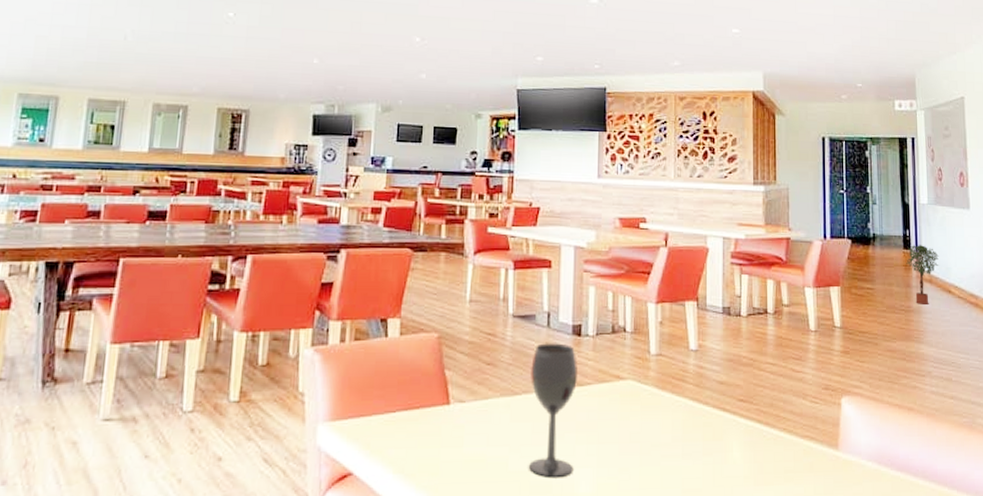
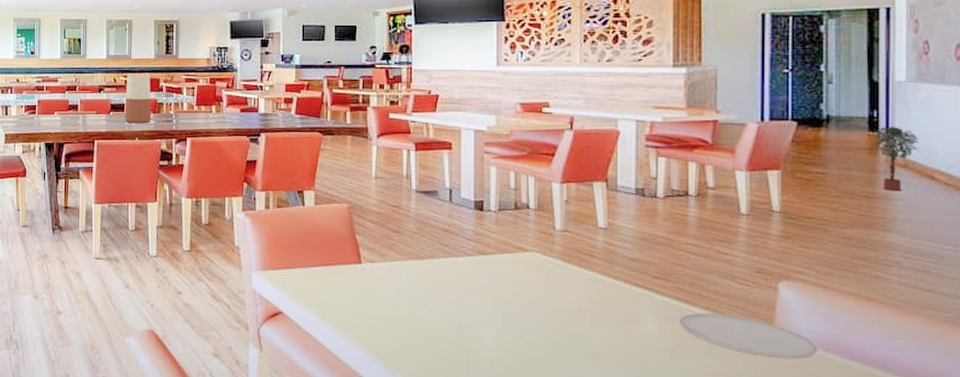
vase: none [165,174,206,237] -> present [124,75,152,124]
wine glass: present [529,343,579,477] -> none [434,216,482,331]
plate: none [761,434,874,476] -> present [679,312,818,360]

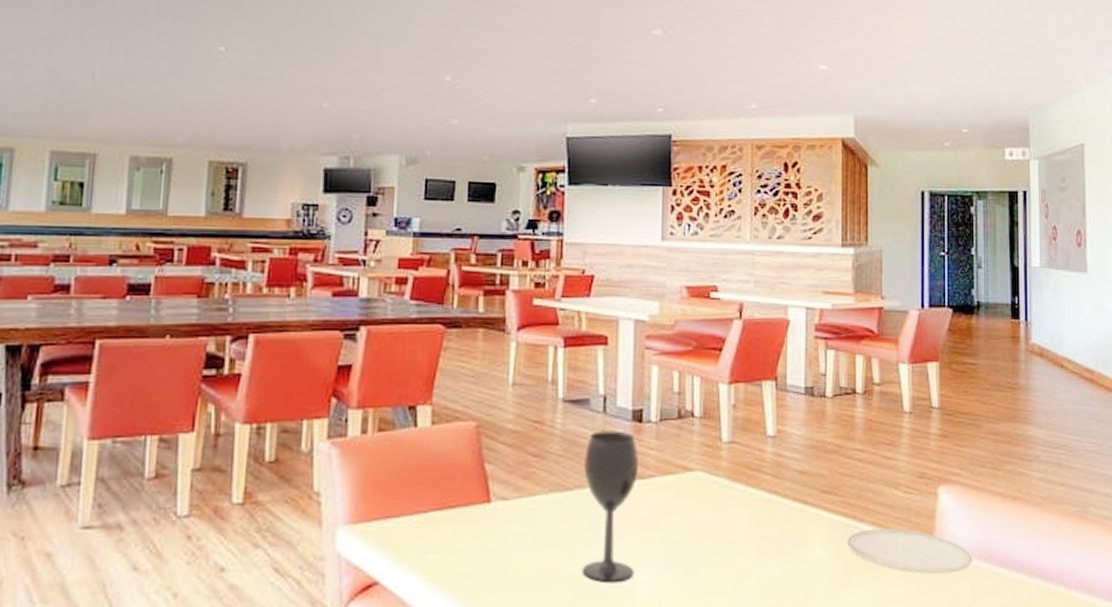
vase: present [124,75,152,124] -> none [149,240,197,314]
wine glass: none [434,216,482,331] -> present [583,431,639,582]
potted tree: present [872,125,919,191] -> none [1014,312,1051,381]

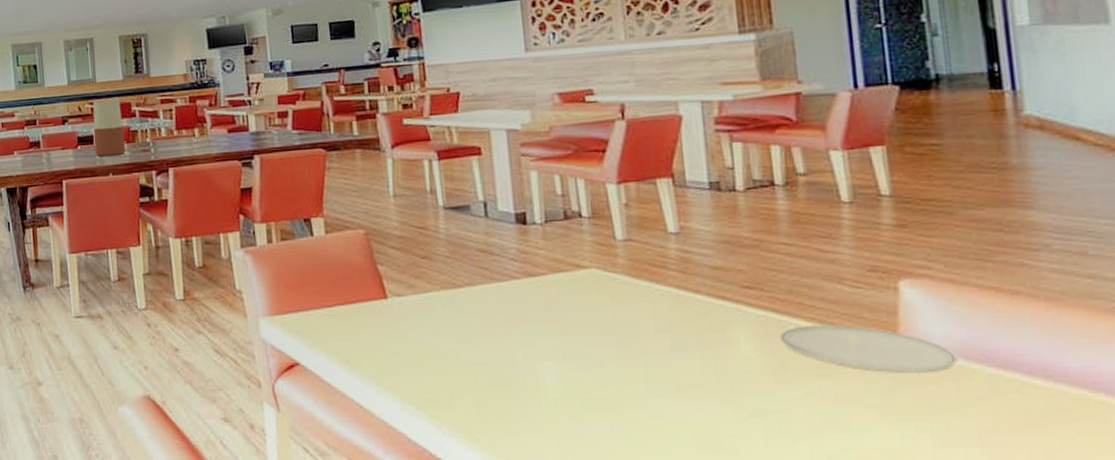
vase: none [149,240,197,314] -> present [93,99,126,157]
wine glass: present [583,431,639,582] -> none [470,233,536,369]

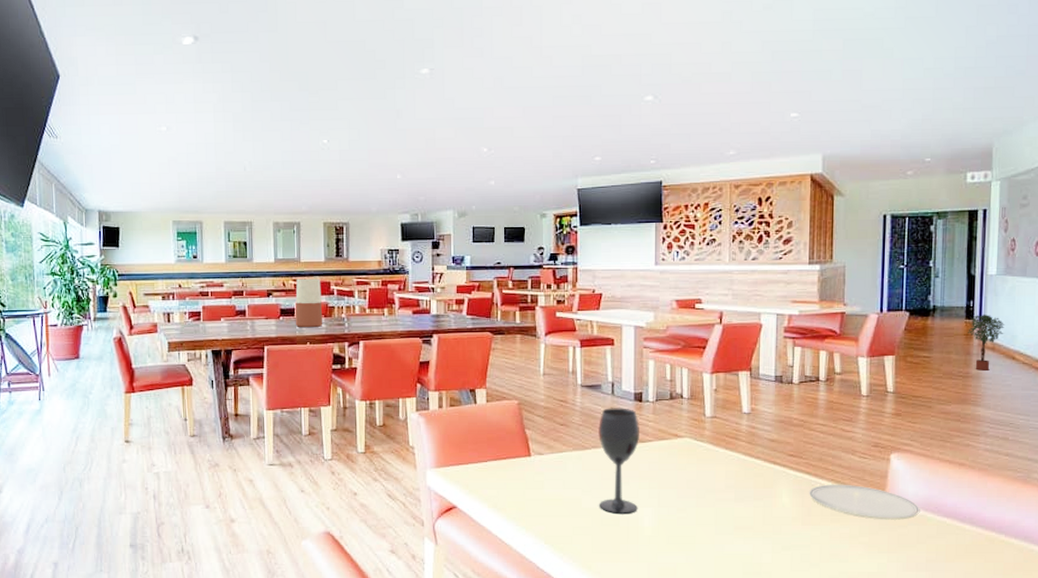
wine glass: none [470,233,536,369] -> present [597,408,640,514]
potted tree: none [996,79,1056,159] -> present [968,314,1004,371]

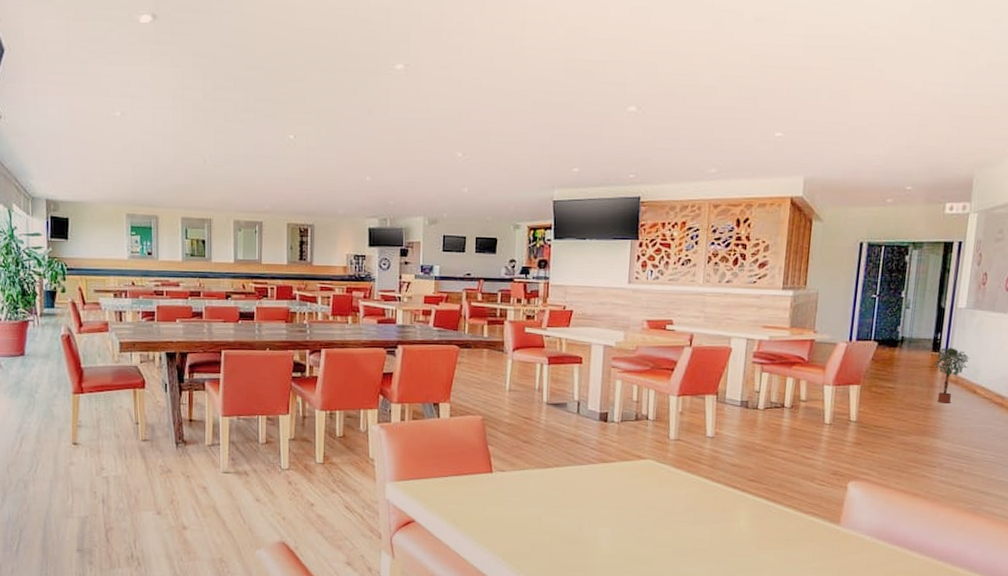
vase: present [295,278,323,328] -> none [254,281,284,334]
wine glass: present [597,408,640,514] -> none [559,427,604,533]
plate: present [809,484,920,520] -> none [766,510,873,547]

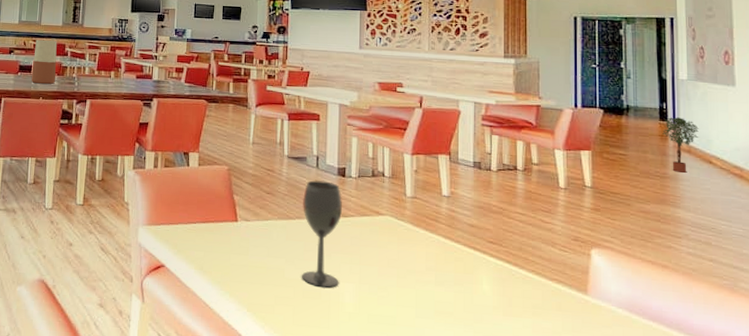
vase: none [254,281,284,334] -> present [31,39,57,85]
wine glass: none [559,427,604,533] -> present [302,180,343,288]

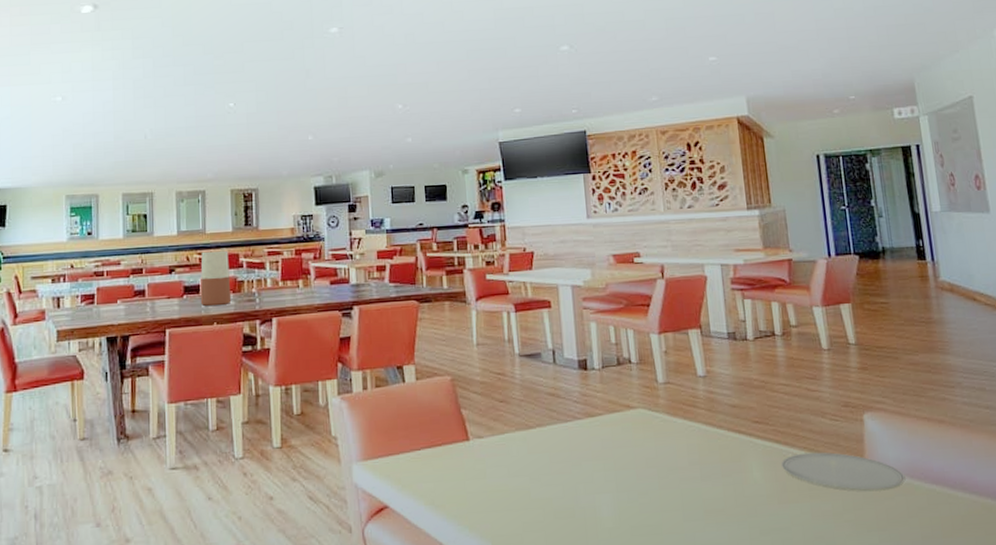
wine glass: present [302,180,343,288] -> none [541,378,594,503]
plate: none [510,275,624,320] -> present [781,452,906,492]
potted tree: present [662,116,699,173] -> none [922,253,960,315]

